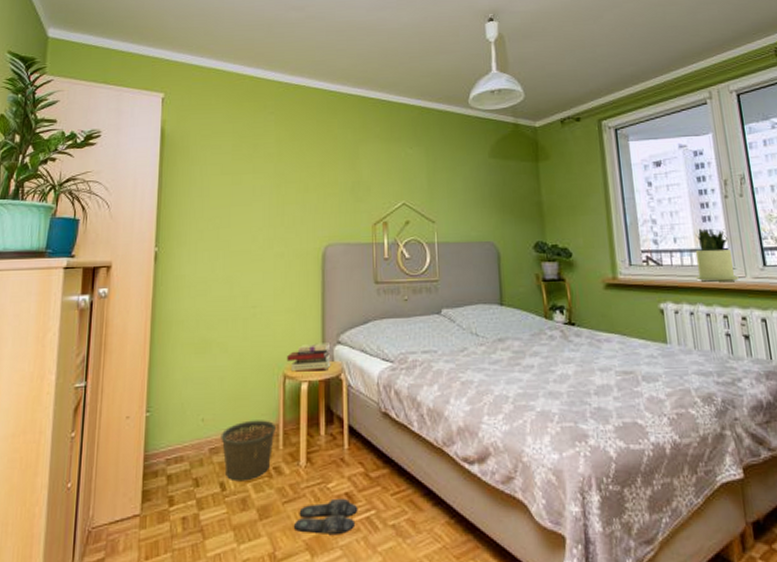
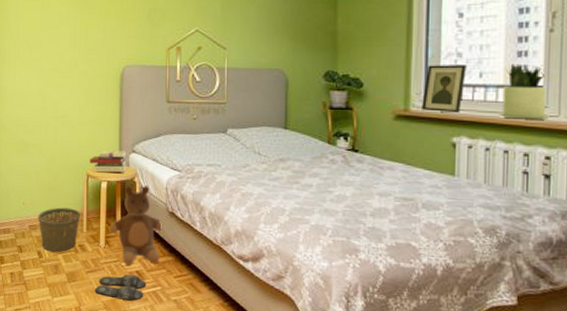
teddy bear: none [312,383,376,487] -> present [110,186,163,266]
picture frame: none [627,231,663,279] -> present [422,65,467,113]

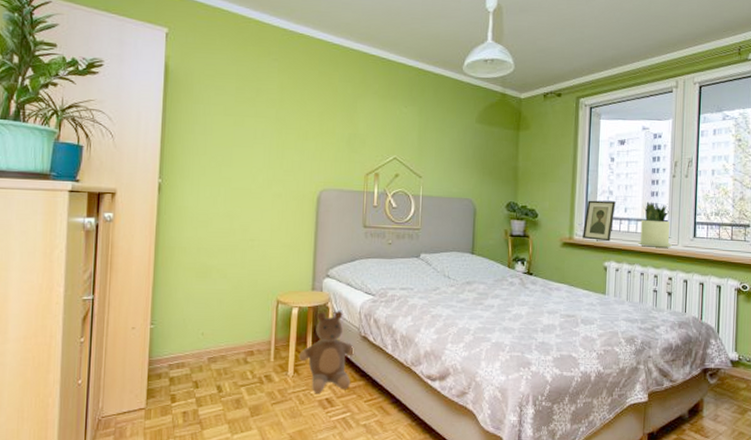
basket: present [38,207,80,253] -> none [218,336,268,386]
books: present [90,150,127,174] -> none [281,275,321,299]
slippers: present [95,274,147,301] -> none [281,402,336,430]

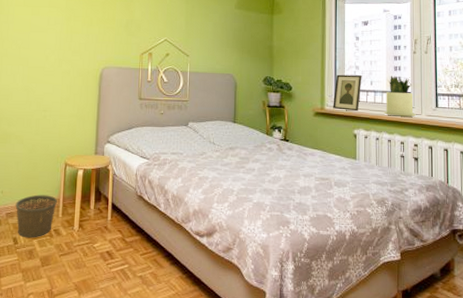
basket: none [218,336,268,386] -> present [15,194,57,238]
teddy bear: present [299,311,355,393] -> none [84,173,132,247]

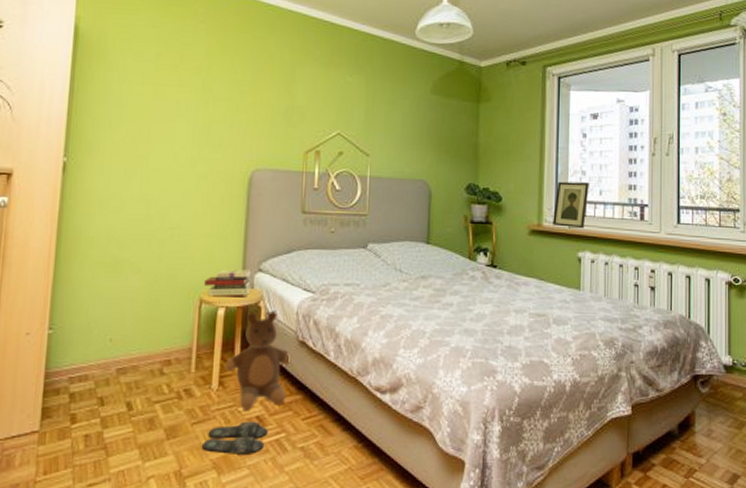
basket: present [15,194,57,238] -> none [129,342,189,402]
slippers: none [67,254,116,280] -> present [202,421,269,454]
books: none [68,141,102,162] -> present [204,269,252,298]
teddy bear: none [84,173,132,247] -> present [225,311,292,410]
planter: present [384,75,417,117] -> none [615,183,655,236]

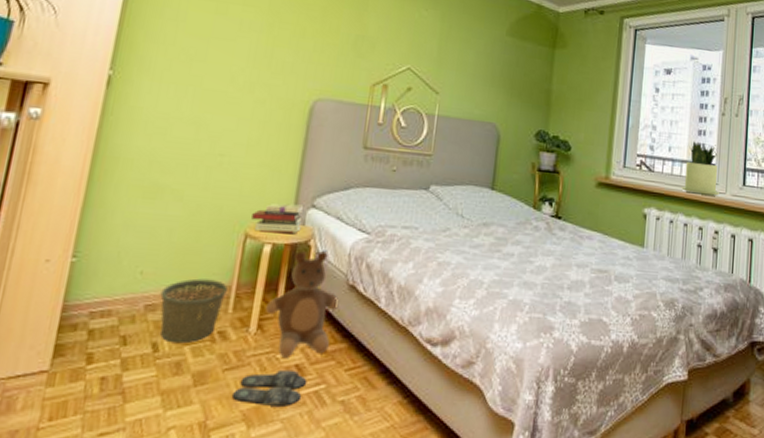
basket: none [129,342,189,402] -> present [160,278,228,344]
picture frame: present [553,181,589,229] -> none [620,134,659,185]
planter: none [615,183,655,236] -> present [681,141,720,196]

